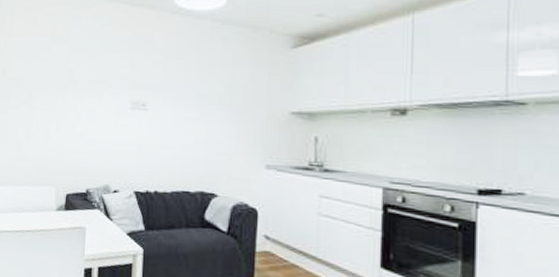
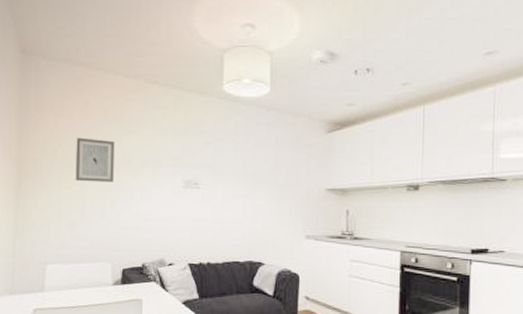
wall art: none [22,57,62,103] -> present [75,137,115,183]

